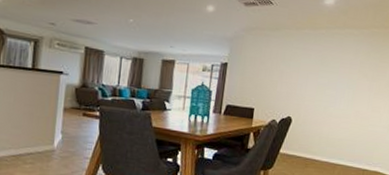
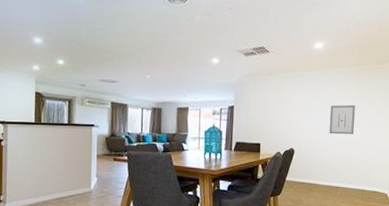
wall art: none [332,71,364,107] -> present [329,104,355,135]

